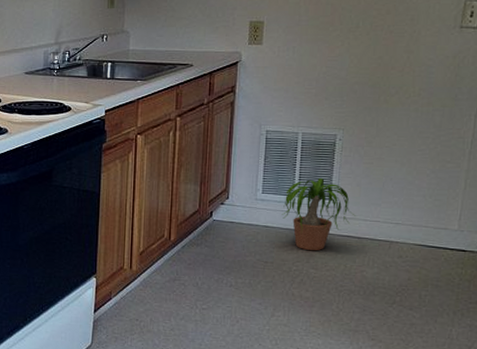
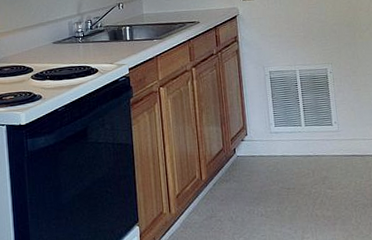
potted plant: present [282,178,357,251] -> none [294,107,356,173]

